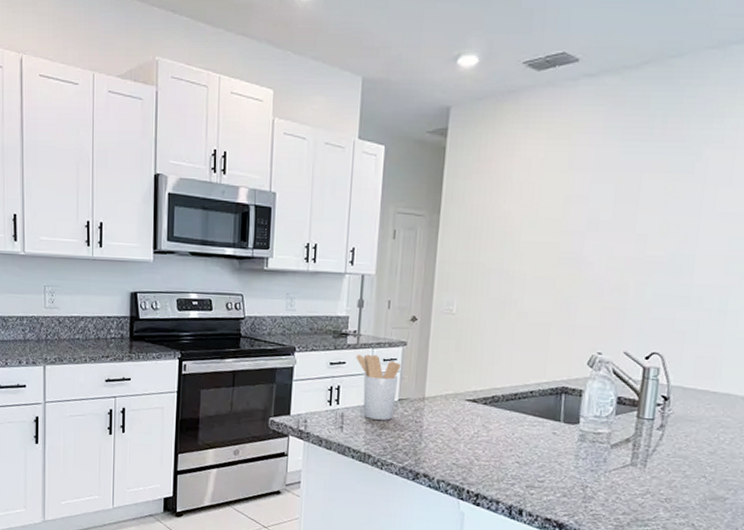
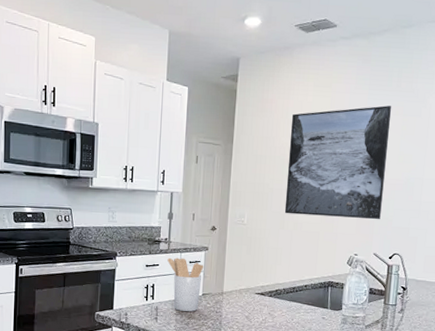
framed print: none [505,160,652,309] -> present [284,105,391,220]

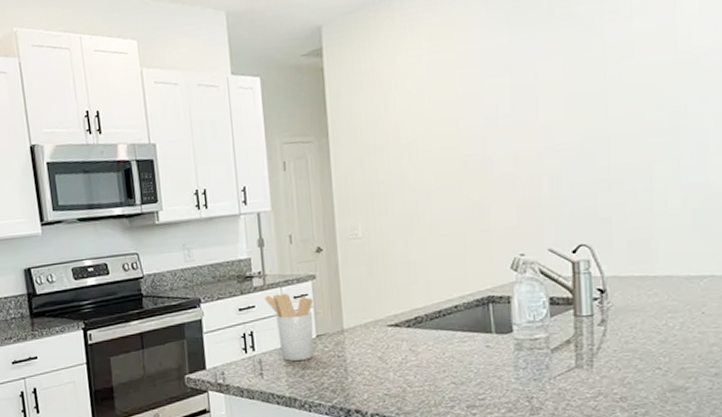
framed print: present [284,105,391,220] -> none [402,44,551,216]

